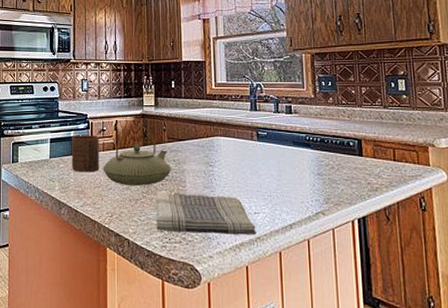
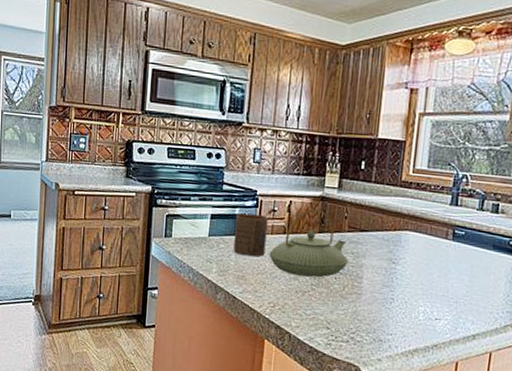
dish towel: present [156,192,256,235] -> none [323,285,435,342]

